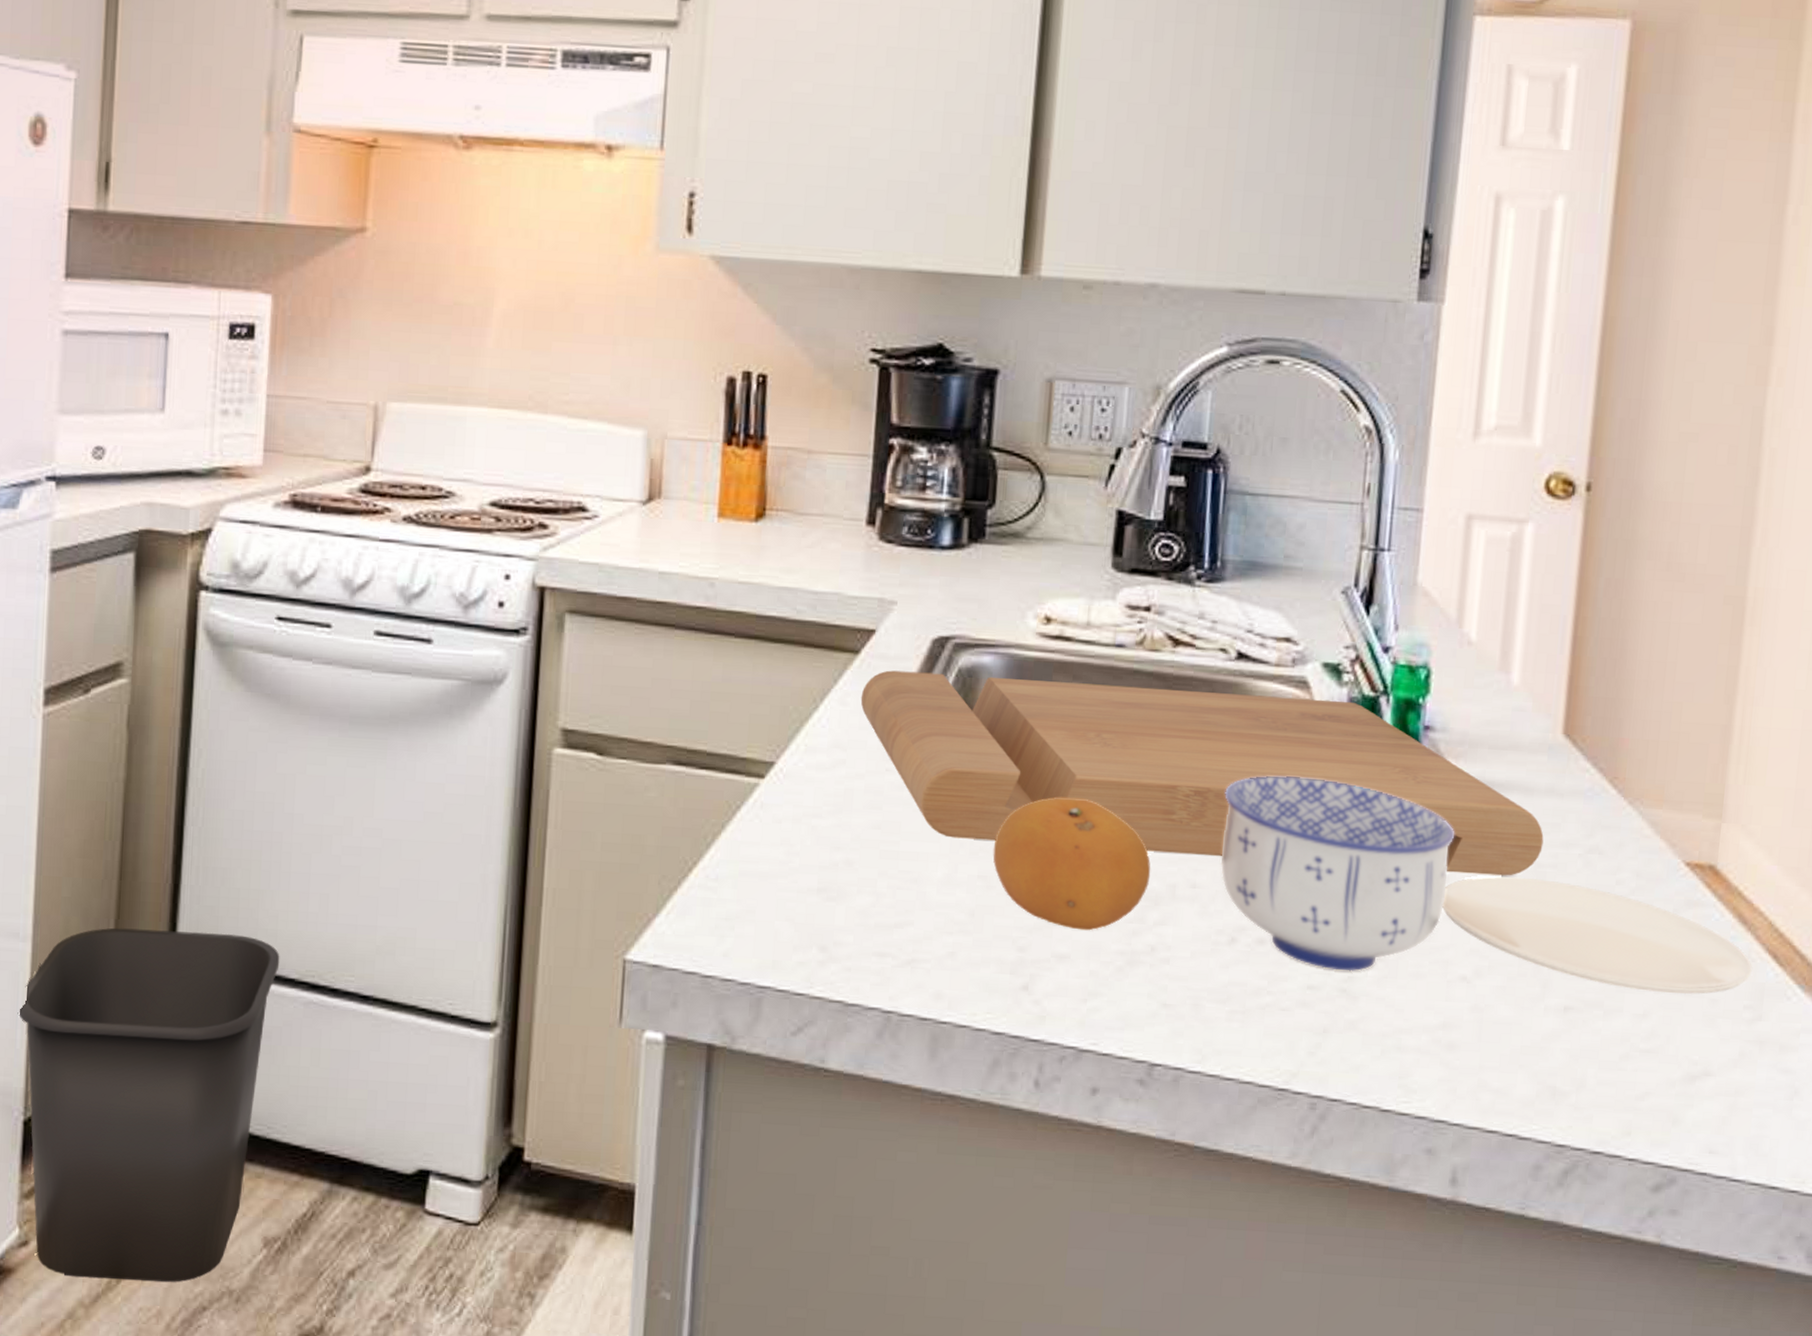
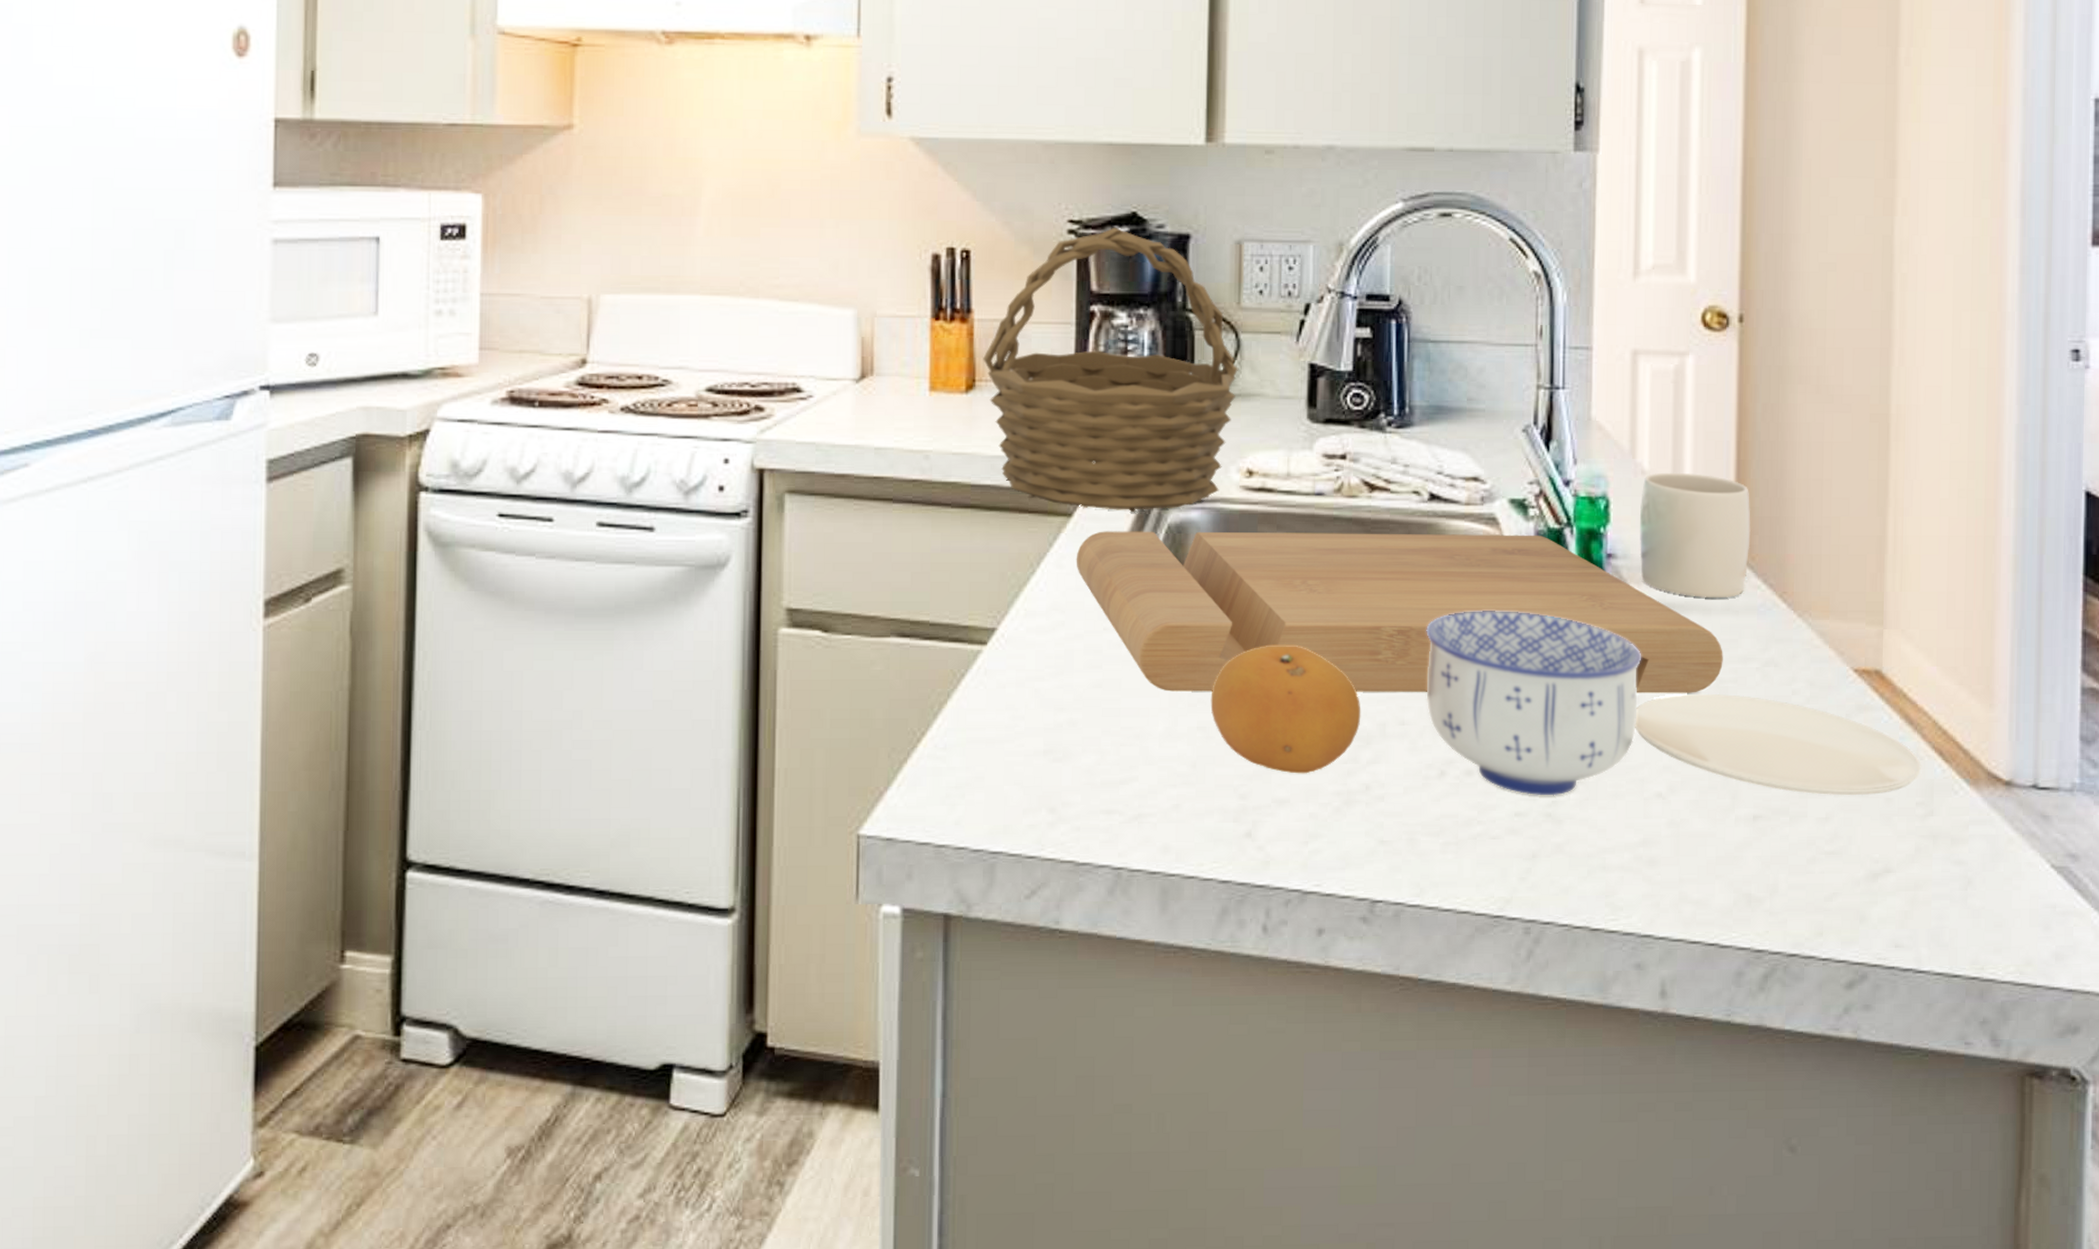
waste bin: present [17,927,280,1282] -> none [246,838,514,1204]
basket: none [775,358,1042,653] -> present [983,227,1238,512]
mug: none [1460,644,1585,780] -> present [1639,472,1751,598]

